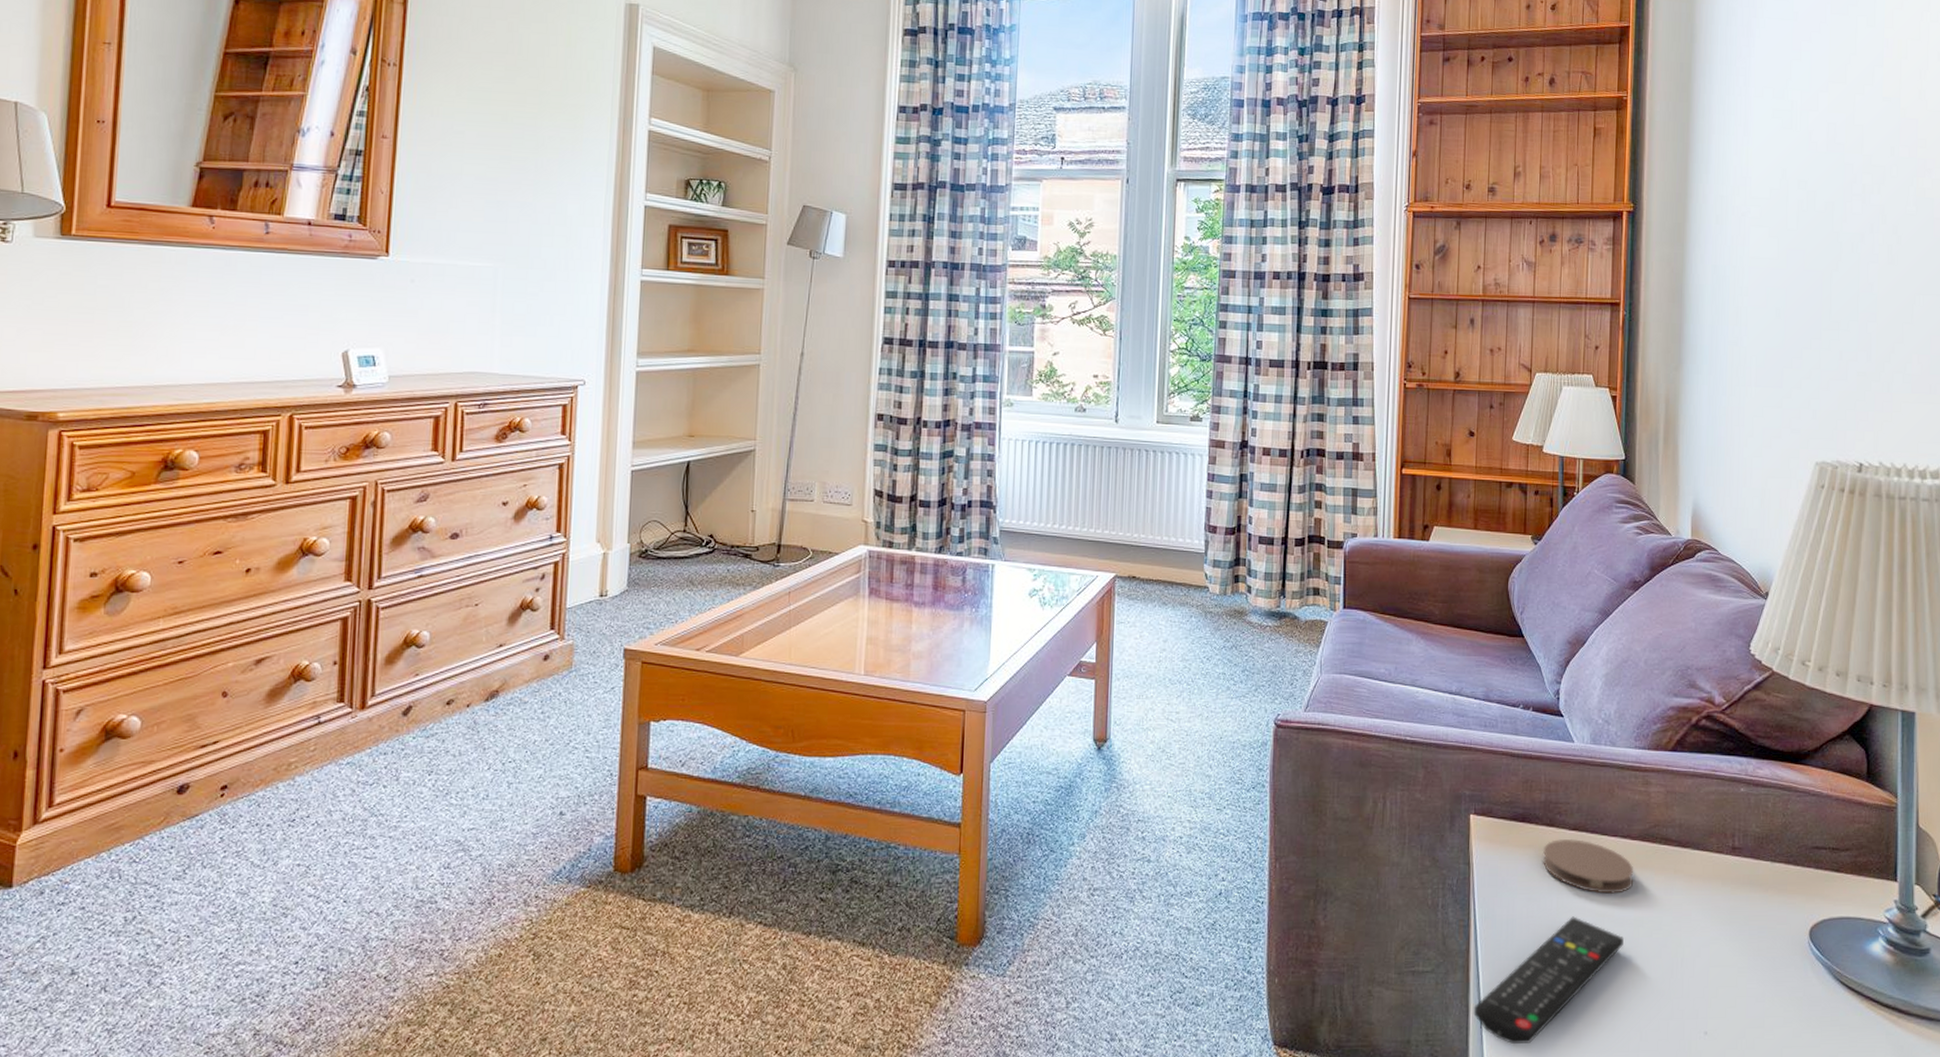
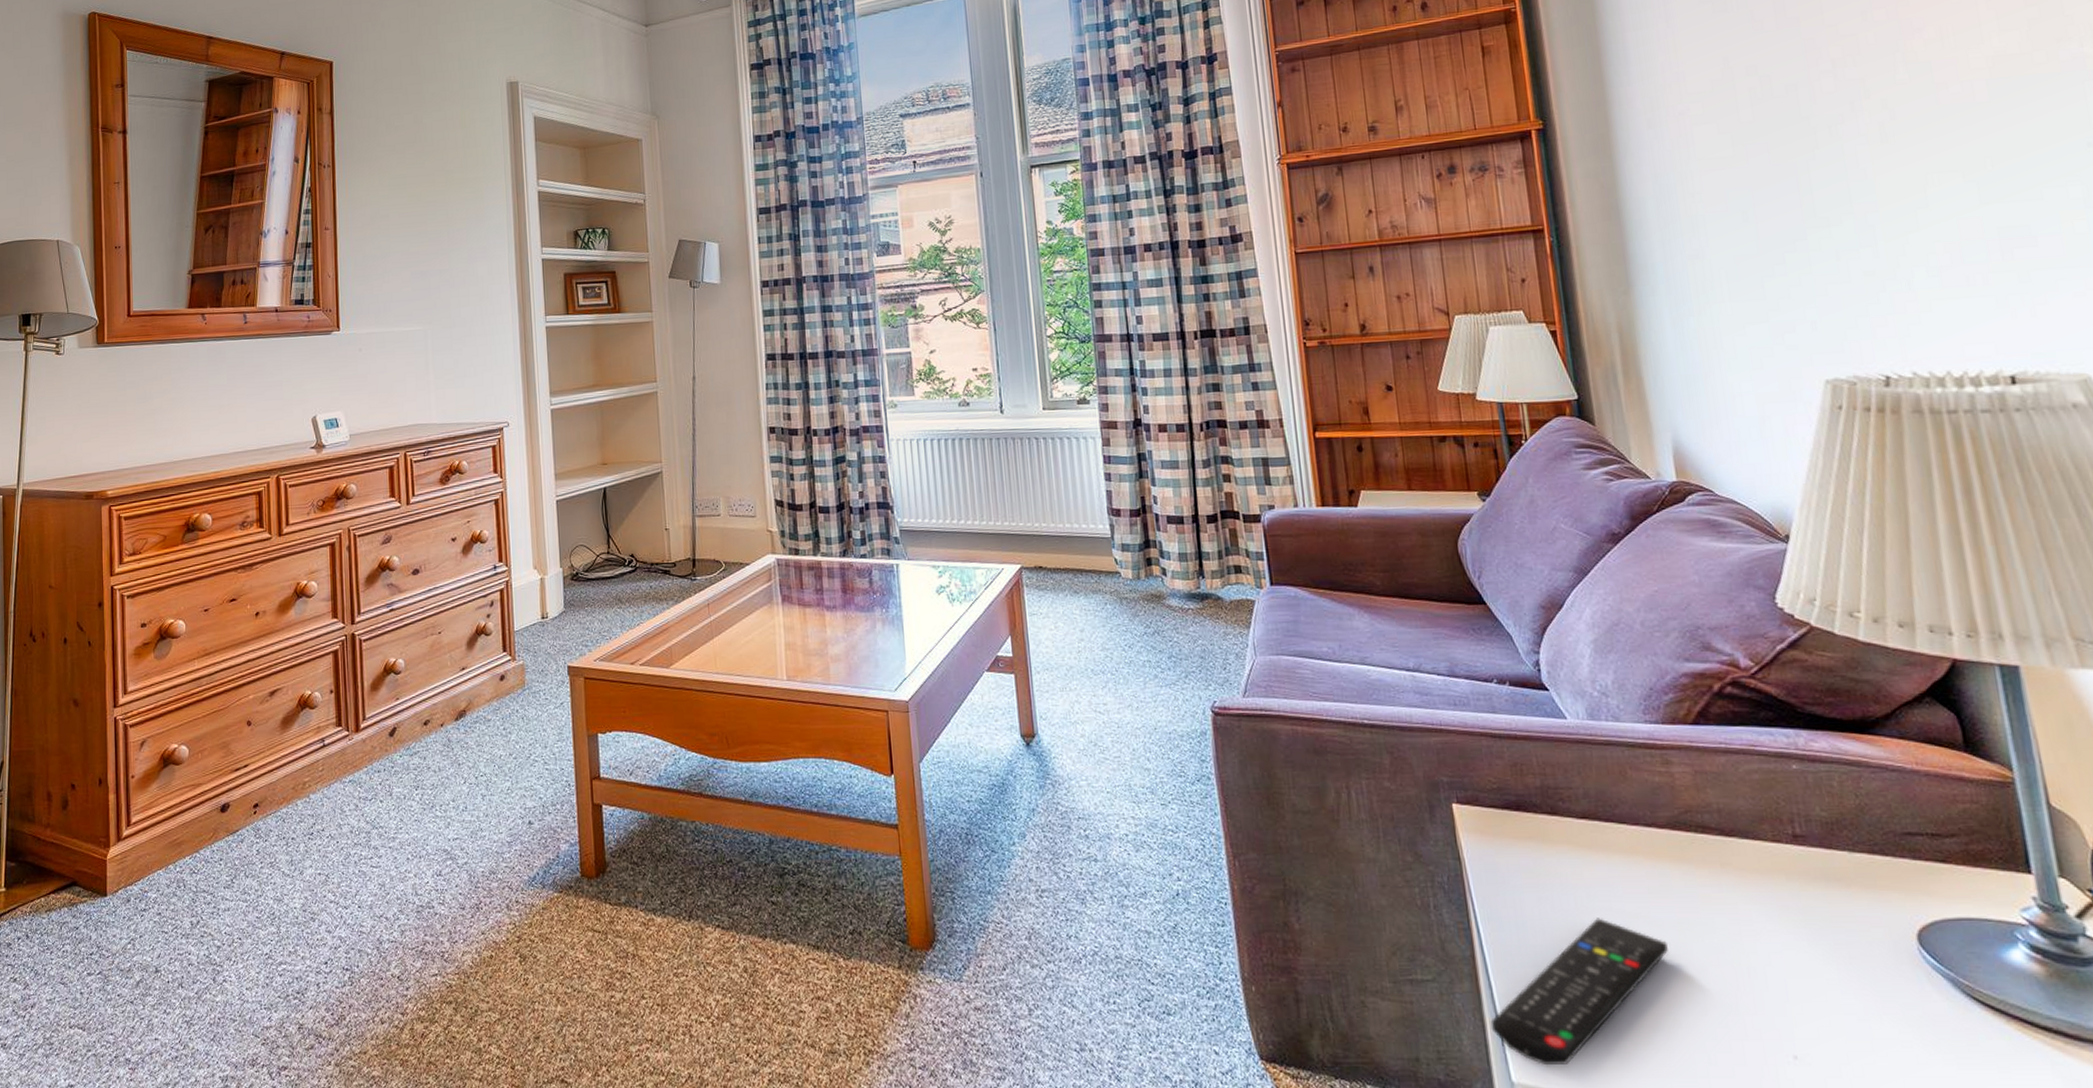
coaster: present [1542,839,1634,894] -> none [1547,829,1670,892]

